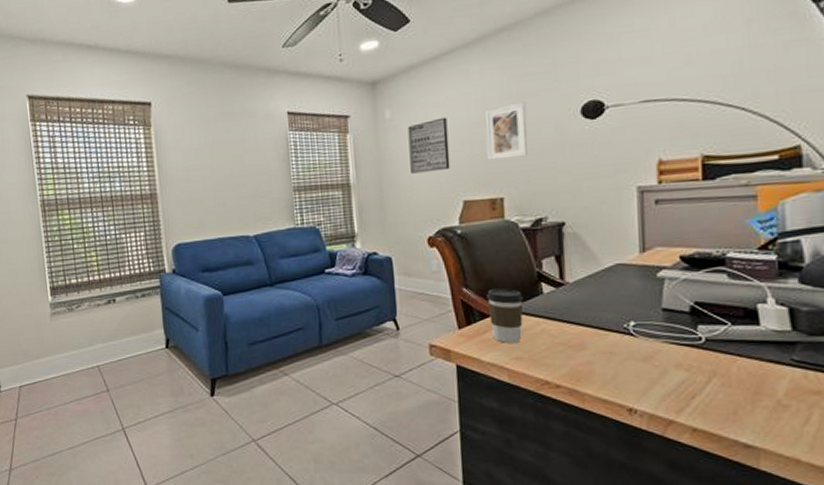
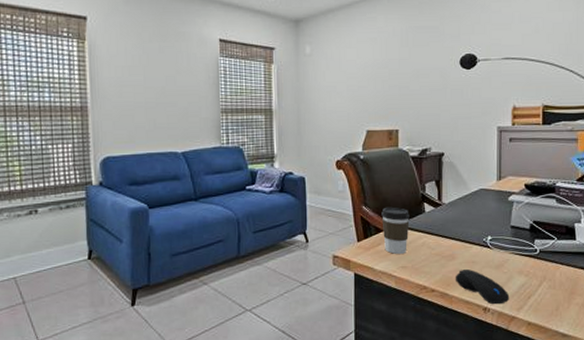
wall art: present [407,117,450,174] -> none [324,57,357,104]
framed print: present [484,102,528,160] -> none [387,50,419,97]
computer mouse: none [586,360,665,405] -> present [455,268,510,305]

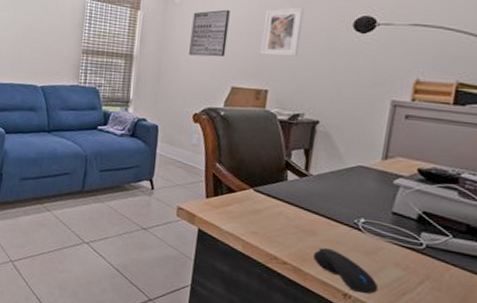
wall art: none [324,57,357,104] -> present [189,9,231,57]
coffee cup: present [381,206,410,254] -> none [235,168,269,219]
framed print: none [387,50,419,97] -> present [260,7,305,57]

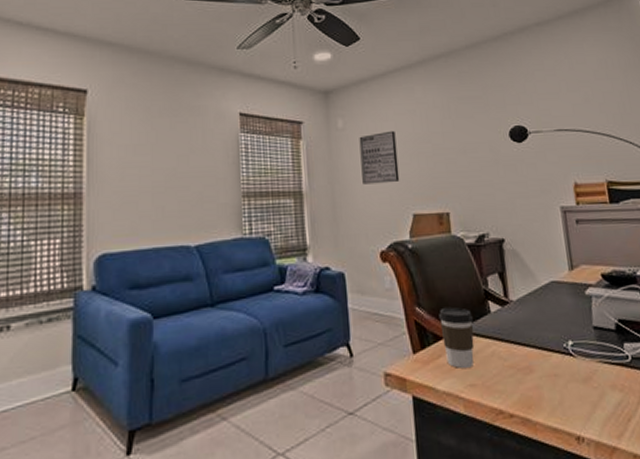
coffee cup: none [235,168,269,219] -> present [439,307,475,368]
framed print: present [260,7,305,57] -> none [428,122,468,175]
computer mouse: present [312,247,379,294] -> none [536,384,606,432]

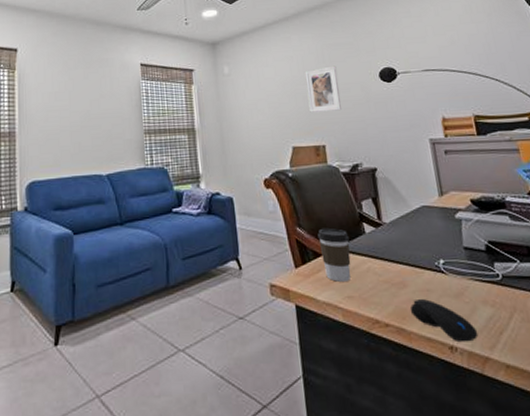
wall art: present [359,130,400,185] -> none [243,75,280,122]
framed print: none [428,122,468,175] -> present [304,65,341,113]
computer mouse: none [536,384,606,432] -> present [409,298,478,342]

